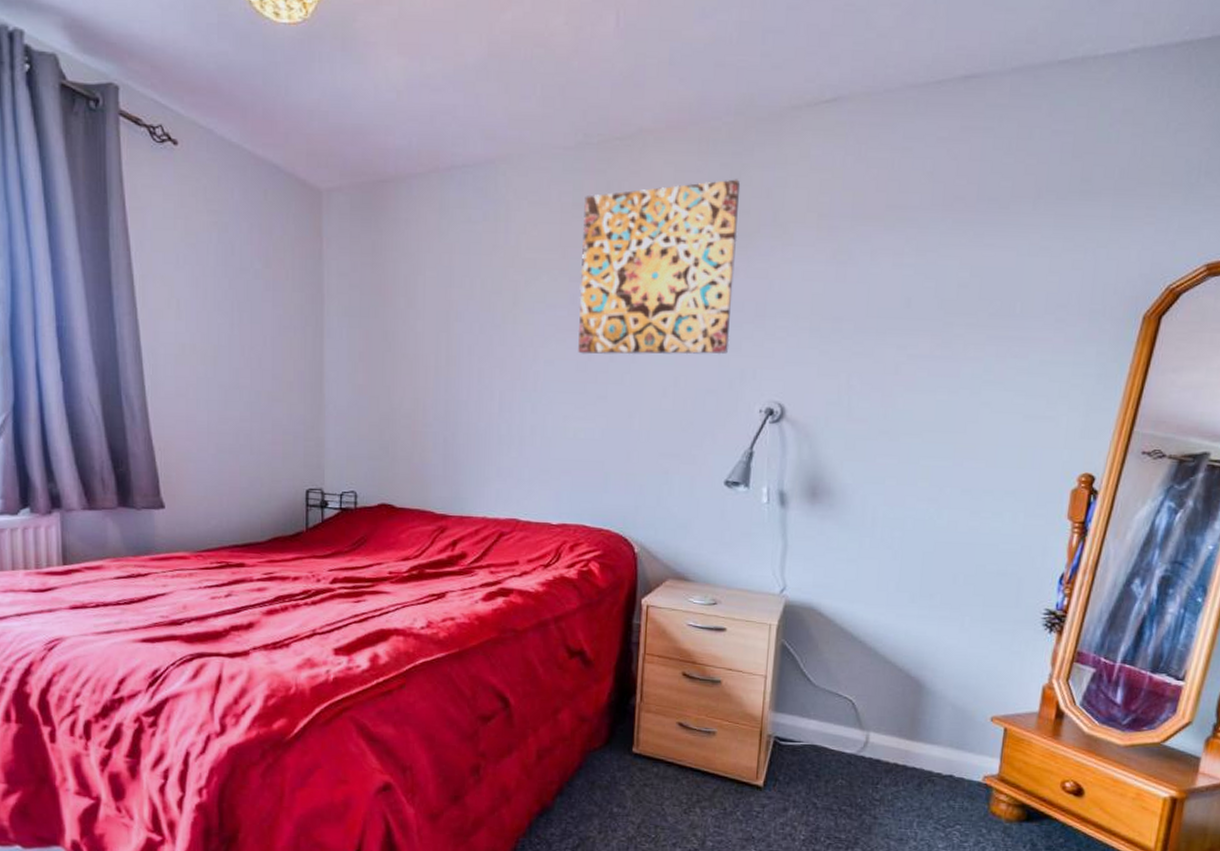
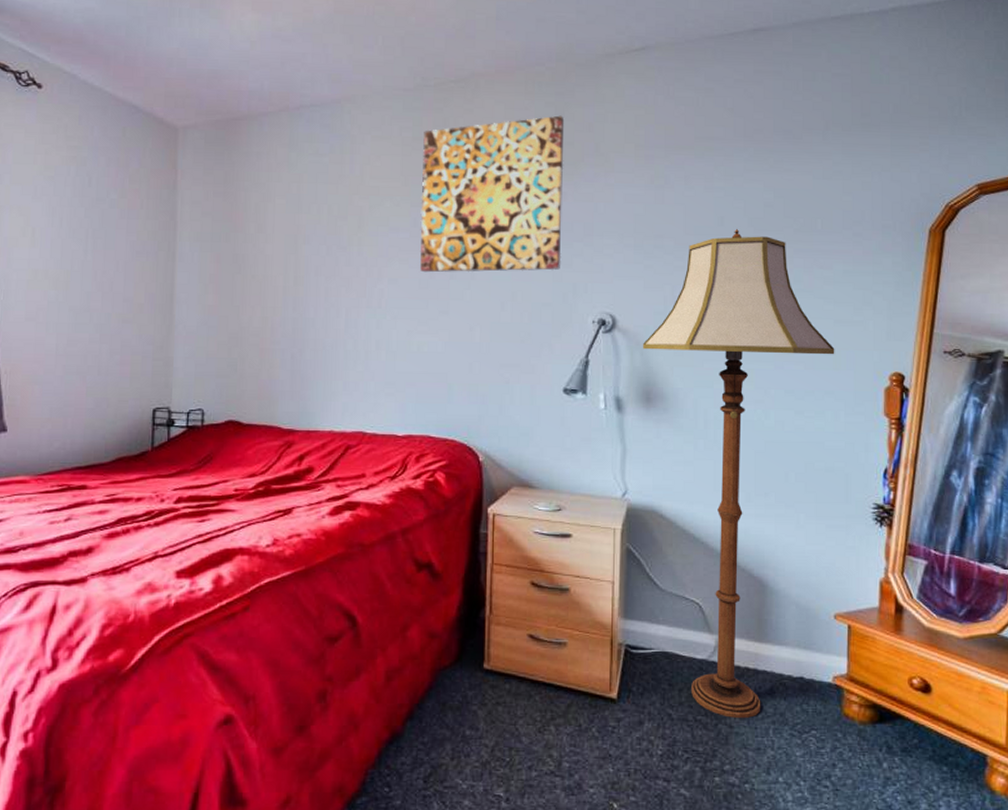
floor lamp: none [812,311,1021,811] -> present [643,228,835,719]

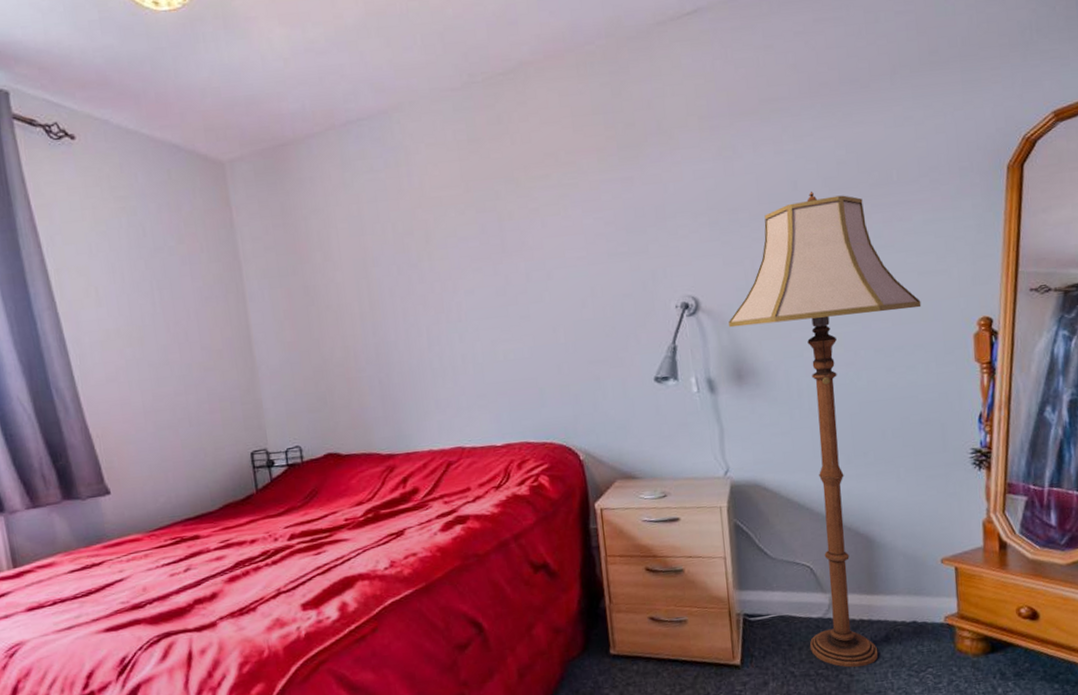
wall art: present [419,115,565,273] -> none [478,95,637,280]

